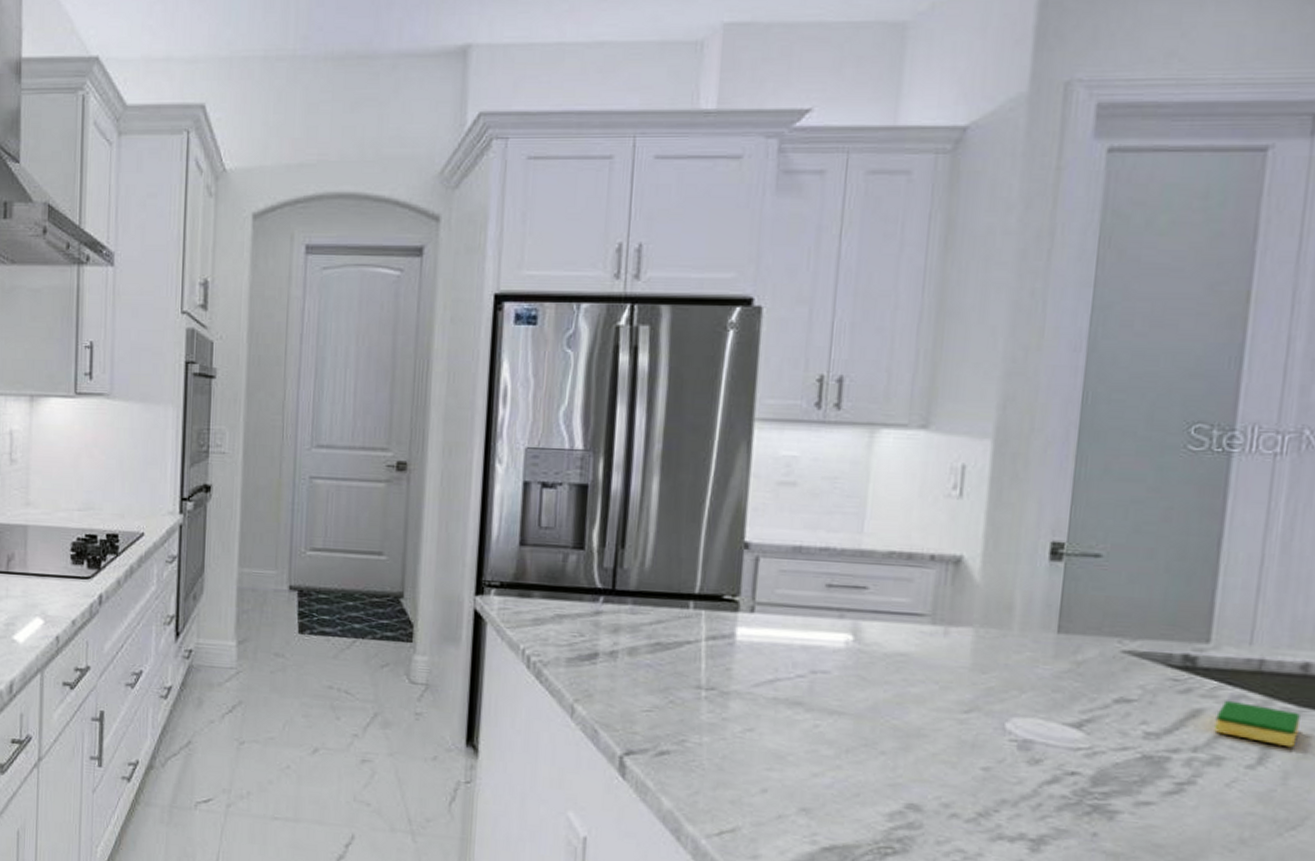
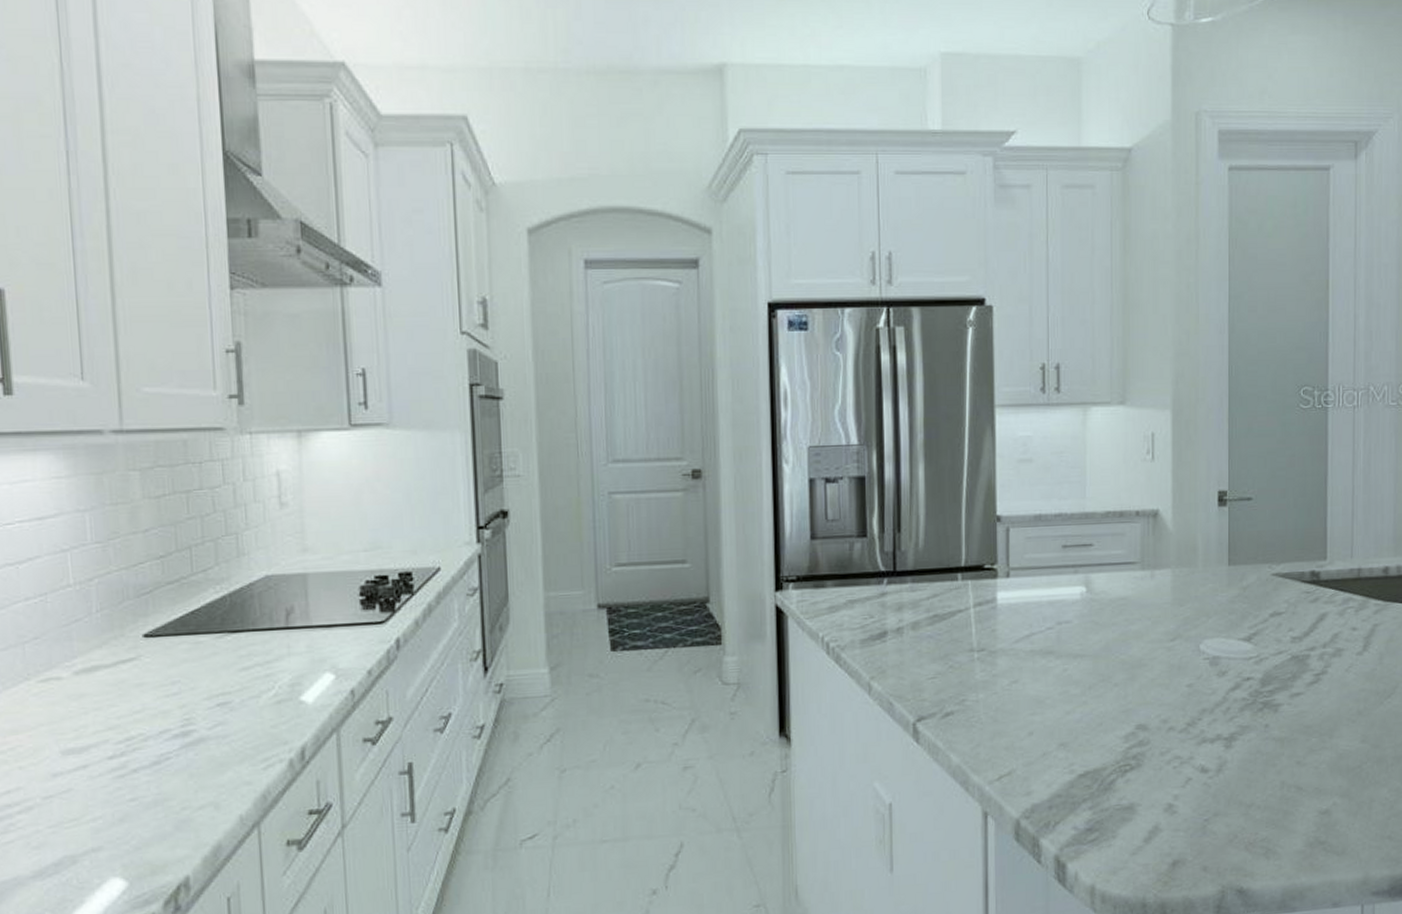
dish sponge: present [1214,700,1300,748] -> none [1335,603,1386,635]

